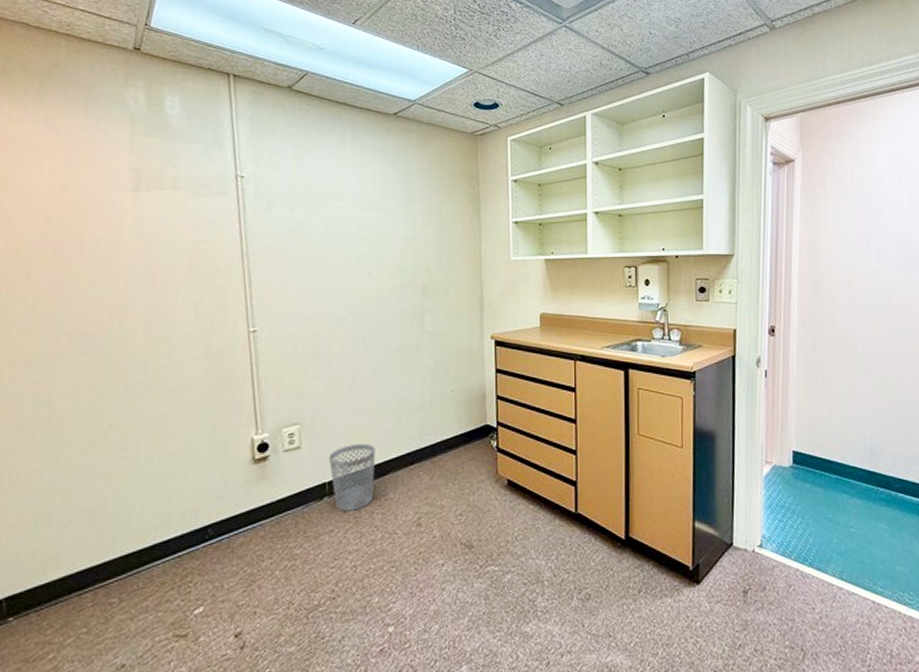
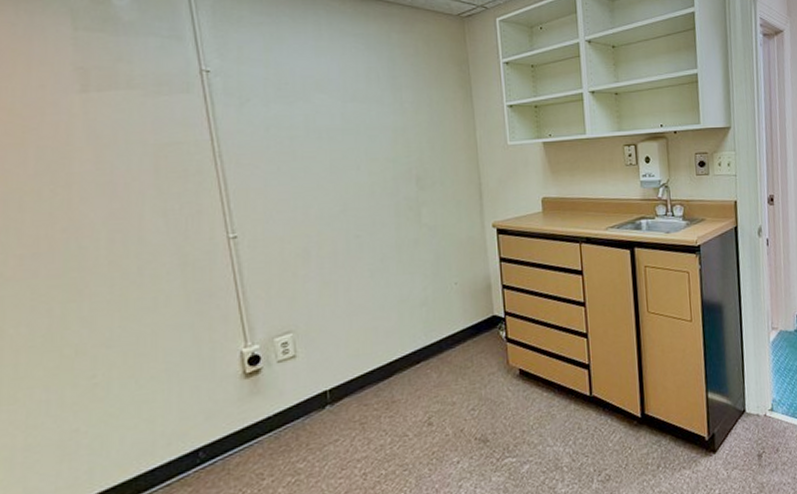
wastebasket: present [329,444,375,511] -> none [328,346,379,419]

